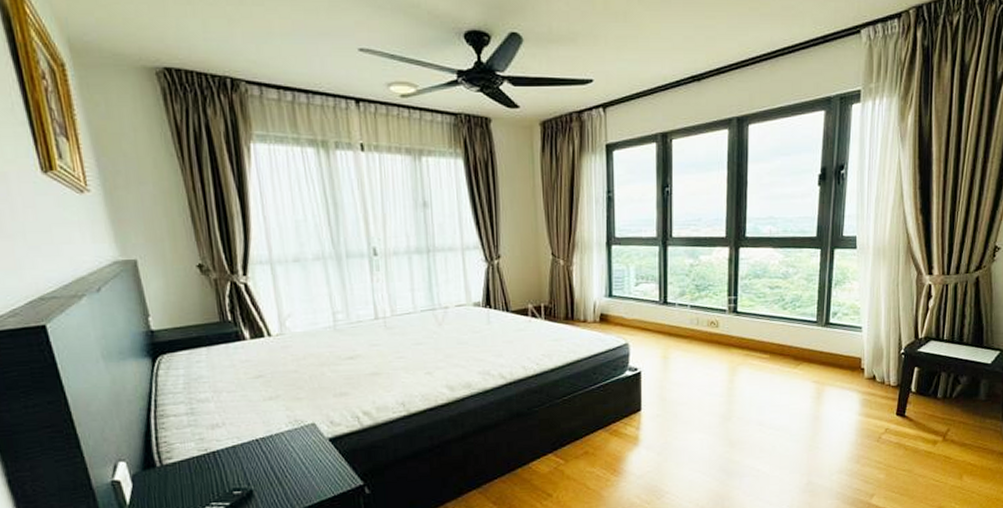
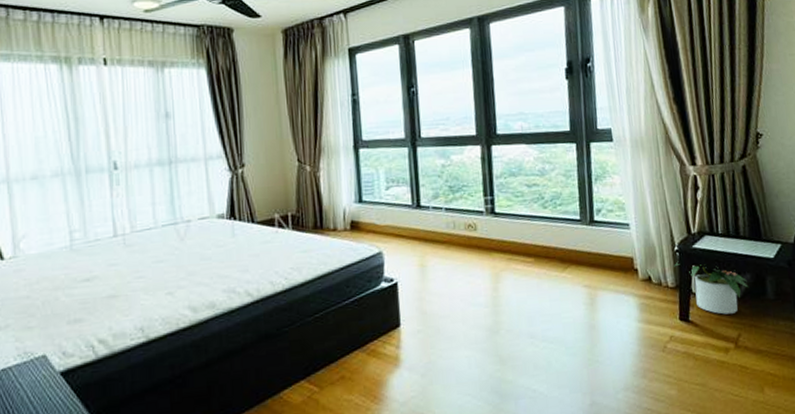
potted plant: none [898,363,964,412] -> present [674,261,749,315]

